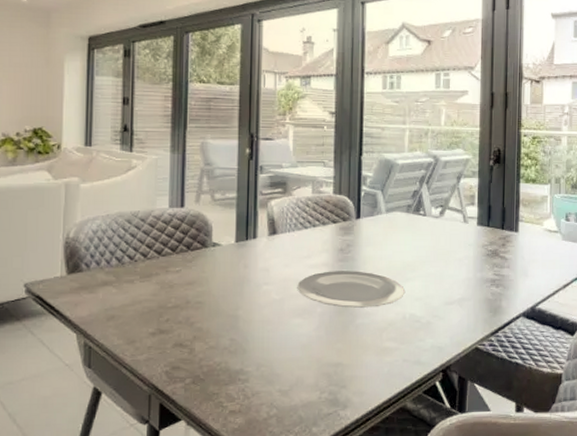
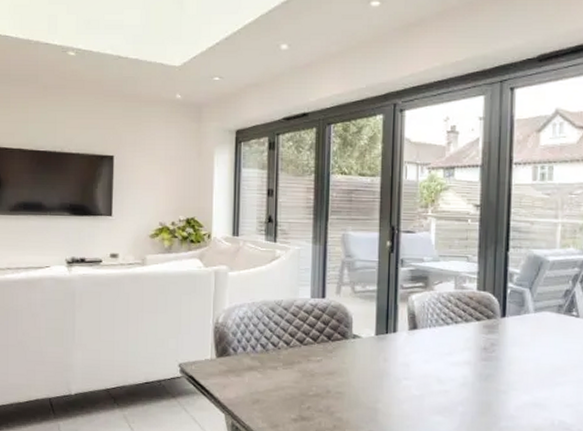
plate: present [297,271,406,308] -> none [438,370,555,411]

